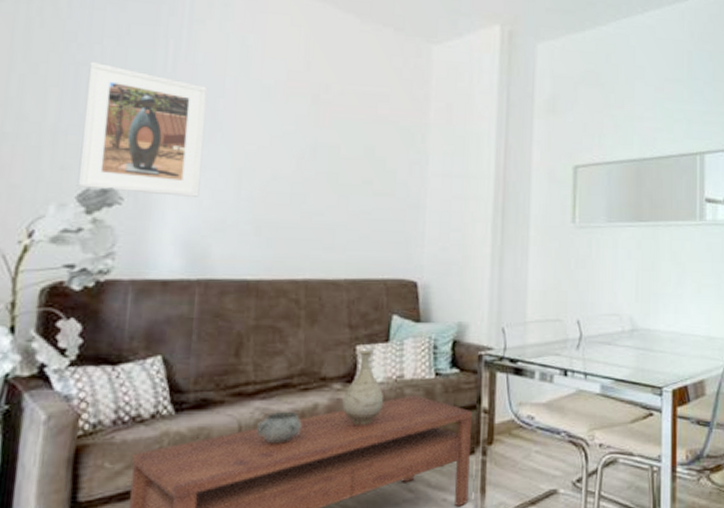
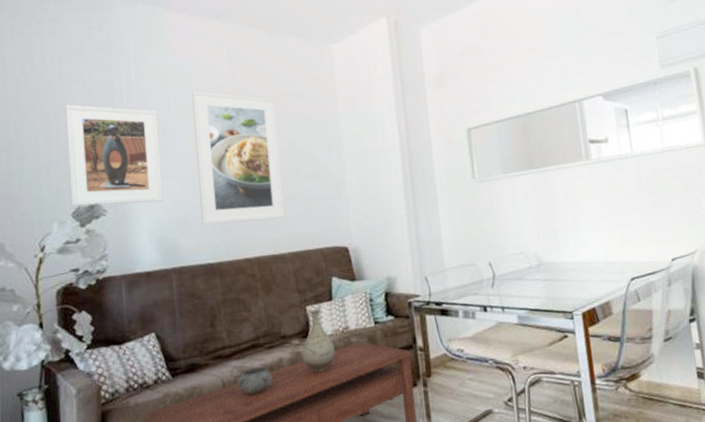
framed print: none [243,70,355,237] -> present [191,90,286,225]

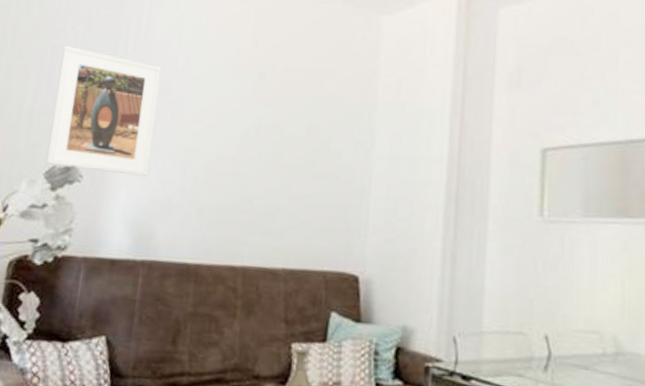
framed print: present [191,90,286,225] -> none [186,49,301,223]

